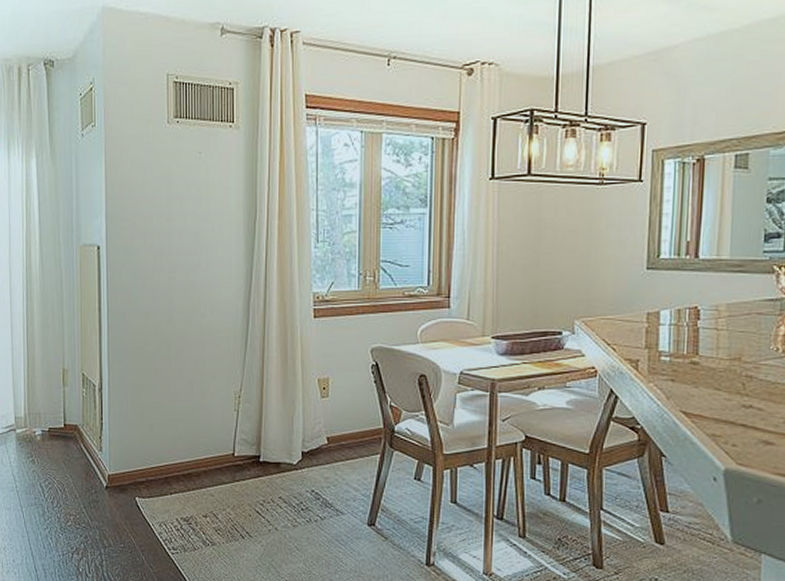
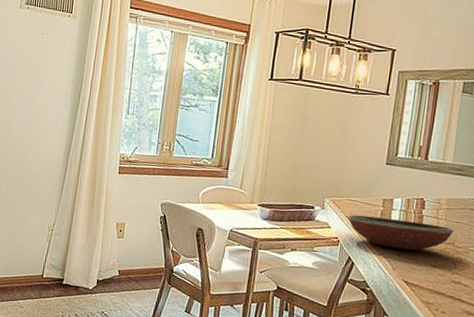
decorative bowl: none [605,336,739,372] -> present [348,214,454,250]

